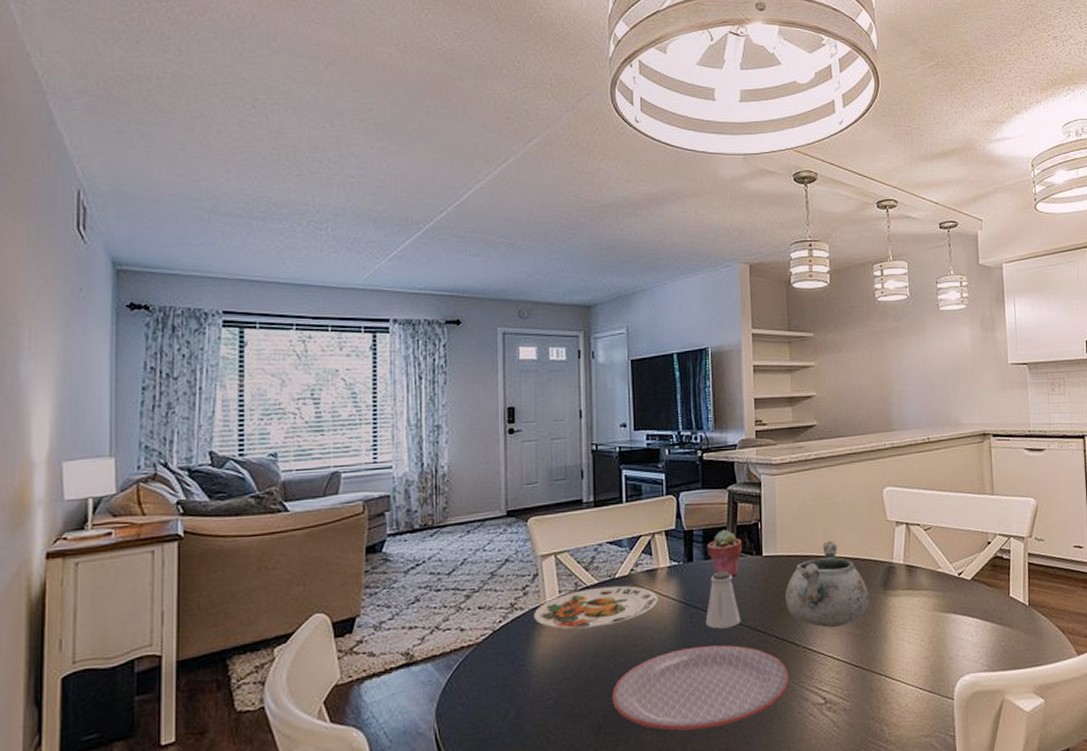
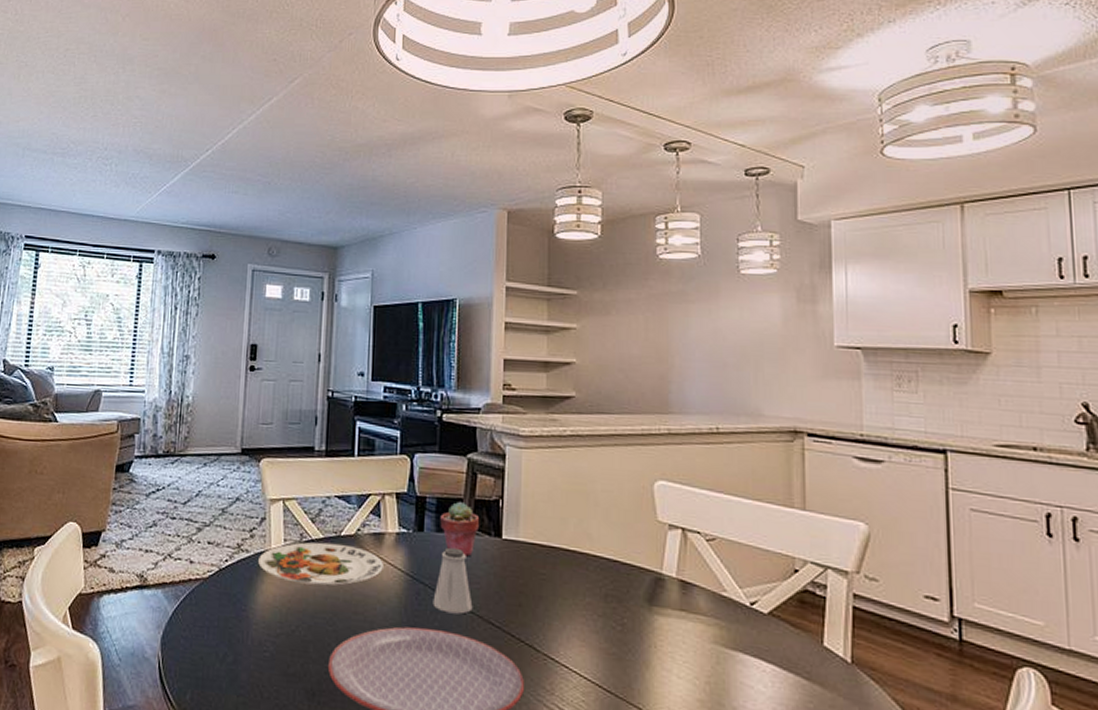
decorative bowl: present [785,540,869,628] -> none [526,534,628,639]

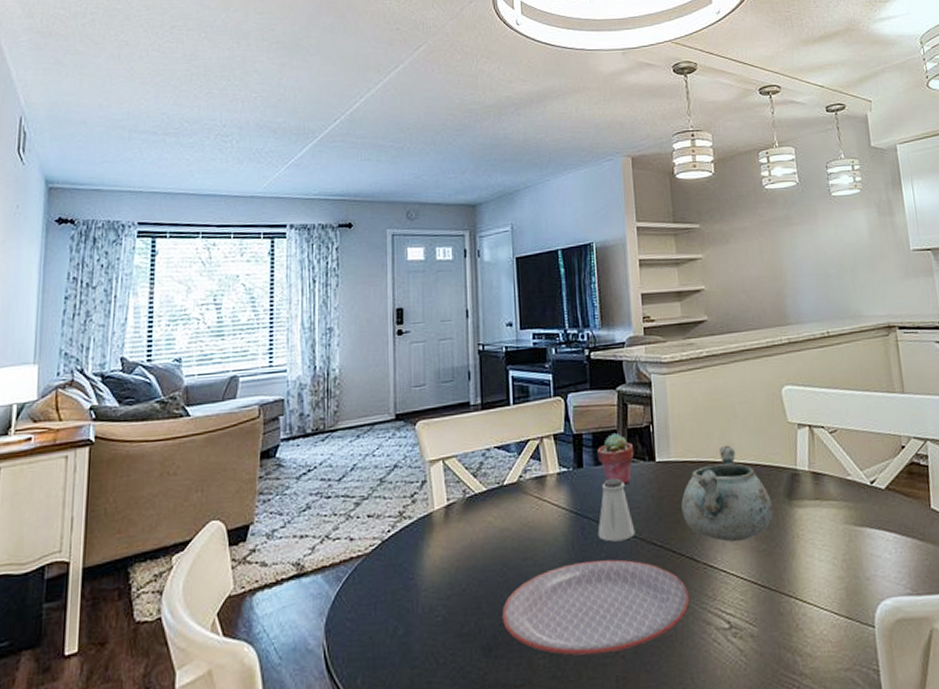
plate: present [258,542,384,585] -> none [422,493,548,540]
decorative bowl: none [526,534,628,639] -> present [681,445,773,542]

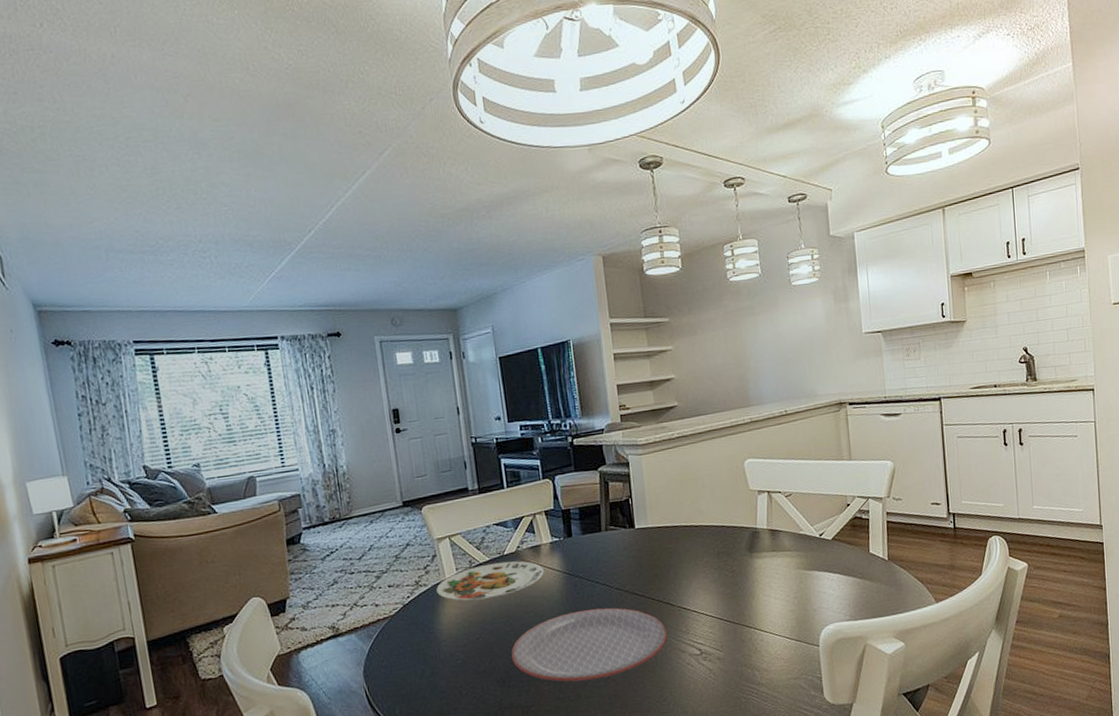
plate: none [422,493,548,540] -> present [436,561,544,601]
potted succulent: present [597,432,635,485] -> none [584,506,617,549]
saltshaker: present [597,477,636,542] -> none [588,543,620,595]
decorative bowl: present [681,445,773,542] -> none [658,511,736,589]

